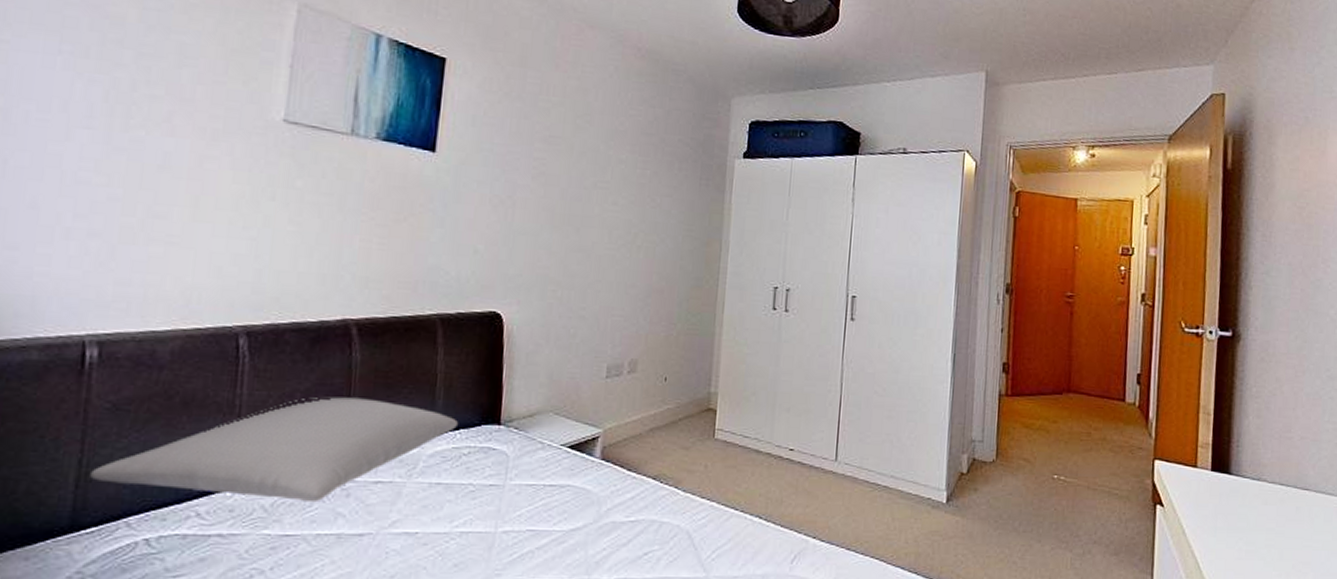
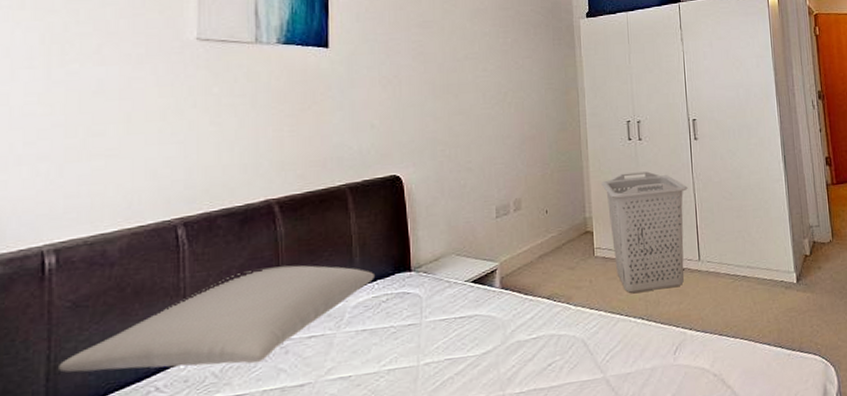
laundry basket: none [734,347,835,488] -> present [601,171,688,293]

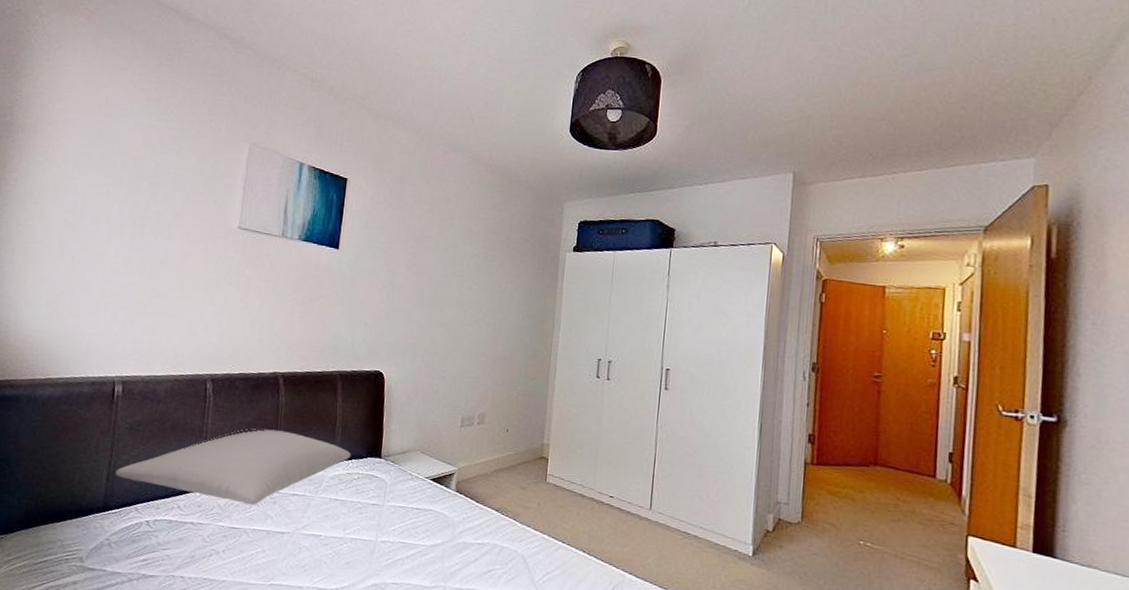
laundry basket: present [601,171,688,293] -> none [563,409,650,530]

